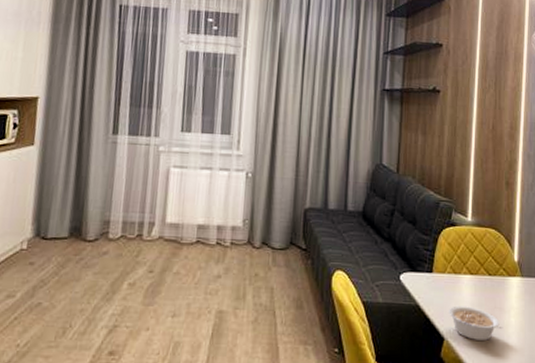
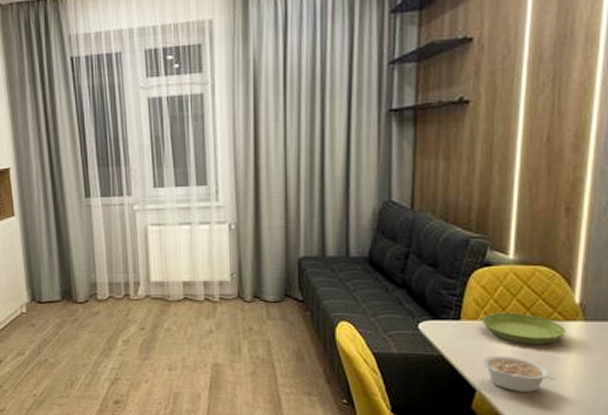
saucer: none [448,267,510,297] -> present [481,312,567,345]

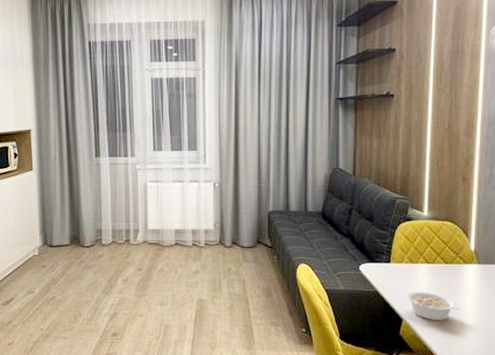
saucer: present [481,312,567,345] -> none [405,257,466,283]

